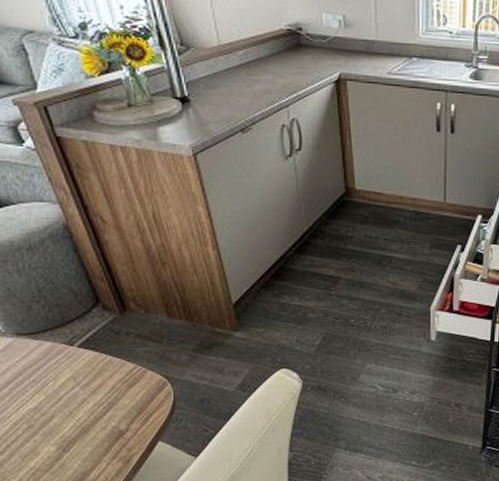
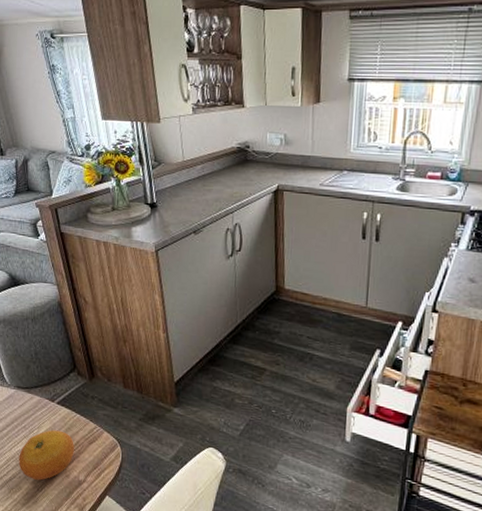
fruit: none [30,378,109,440] -> present [19,429,74,481]

